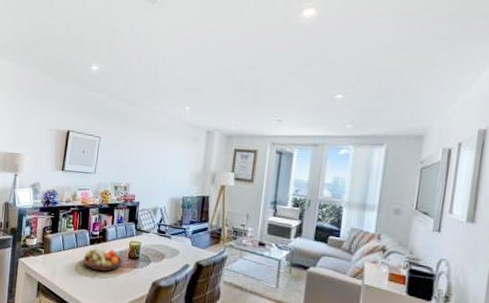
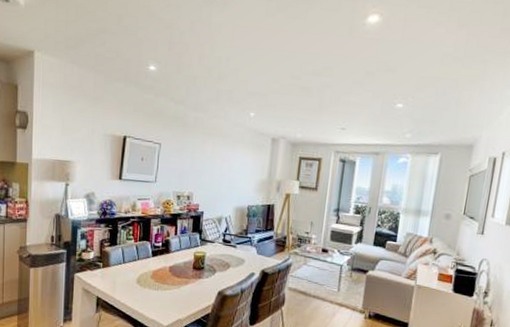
fruit bowl: present [83,247,122,272] -> none [145,259,187,283]

